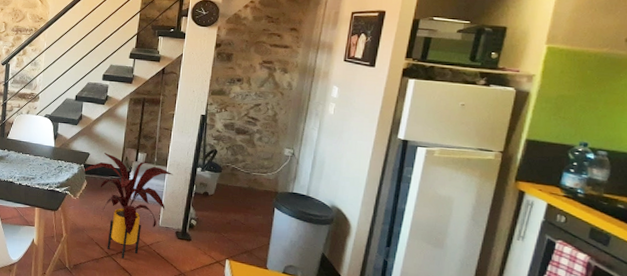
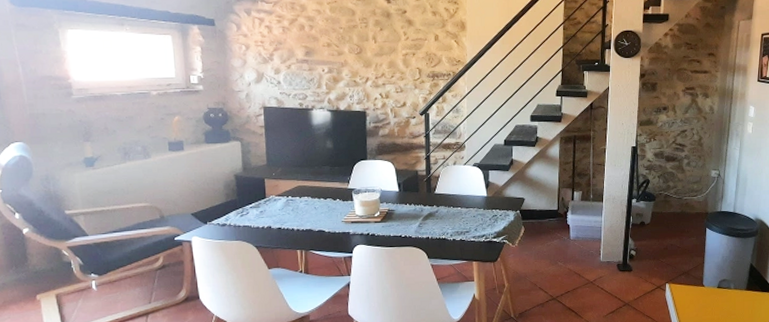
house plant: present [82,153,173,259] -> none [519,196,610,299]

